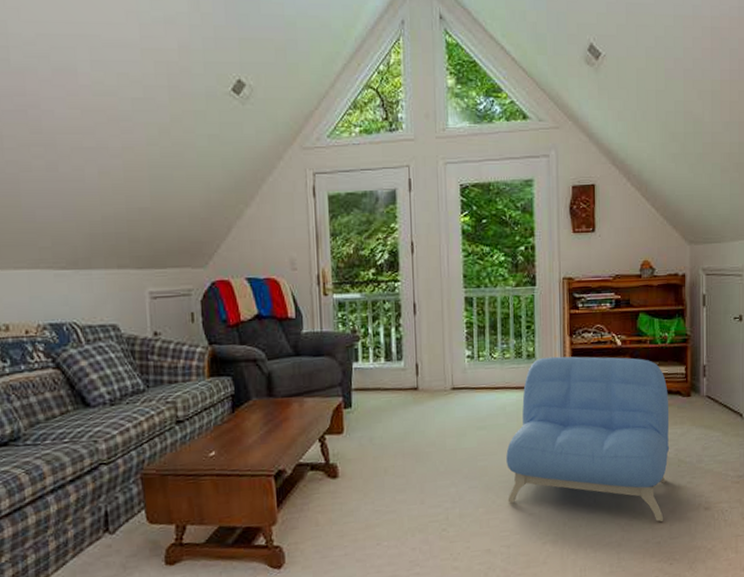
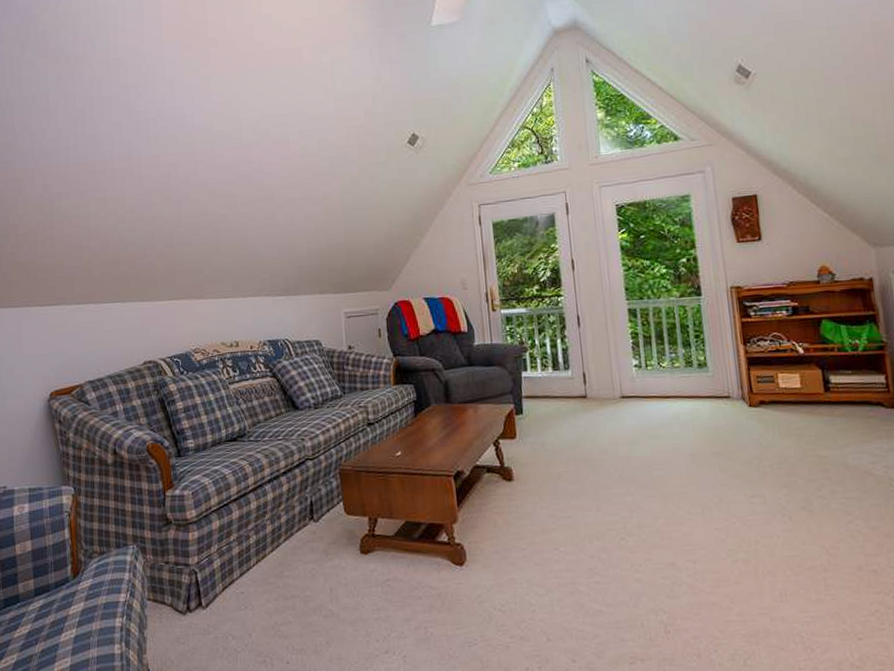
armchair: present [506,356,670,522] -> none [683,365,879,547]

